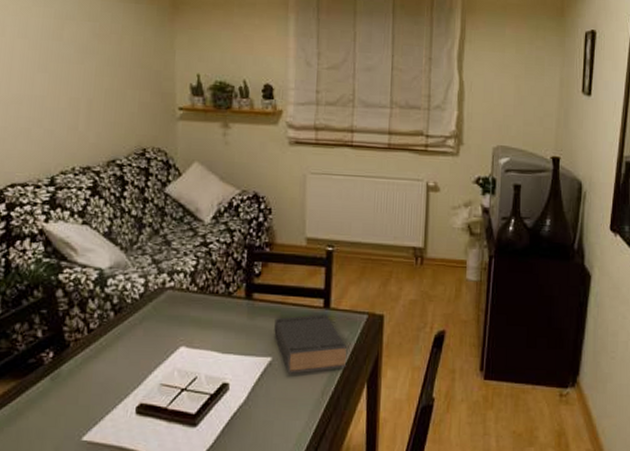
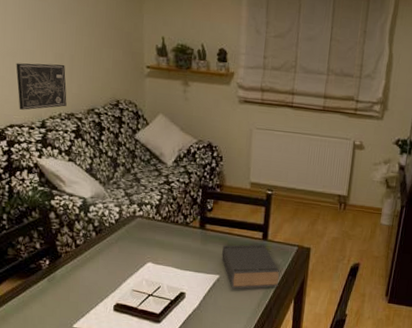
wall art: none [21,110,83,166] -> present [16,63,67,110]

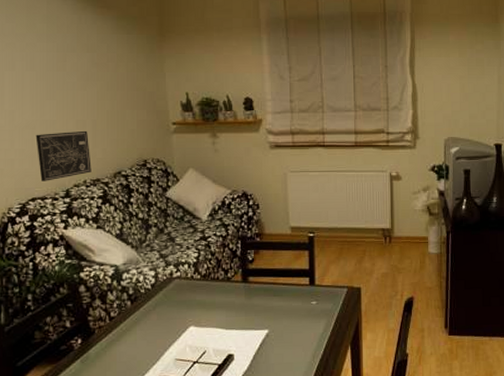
book: present [222,244,279,289] -> none [269,290,332,342]

